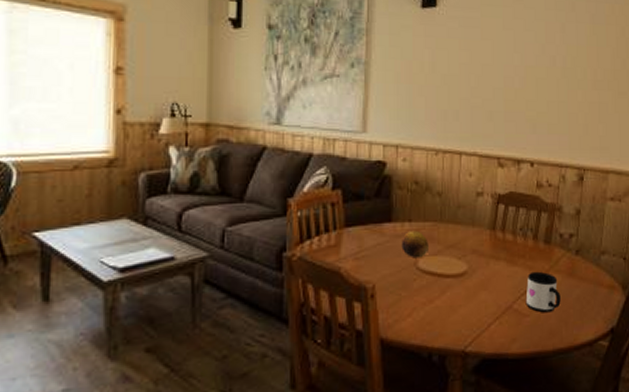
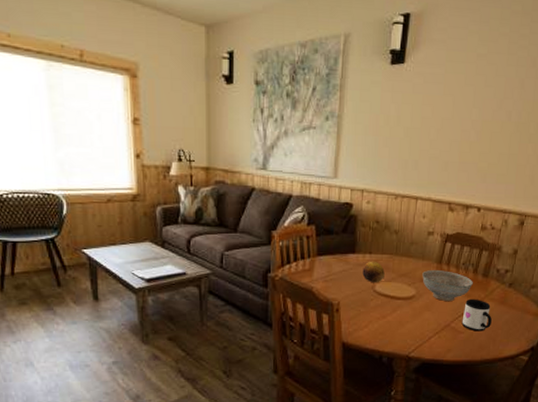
decorative bowl: none [474,237,534,277] -> present [422,269,473,302]

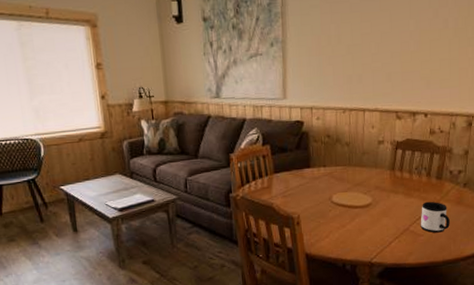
fruit: present [362,261,385,283] -> none [318,173,340,195]
decorative bowl: present [422,269,473,302] -> none [377,176,427,207]

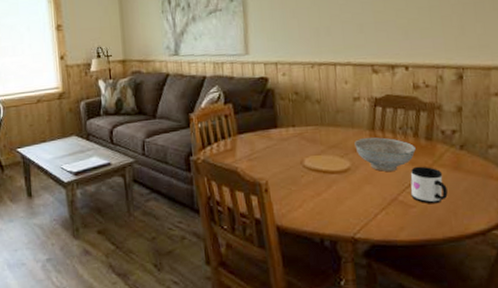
decorative bowl: none [377,176,427,207] -> present [355,137,416,172]

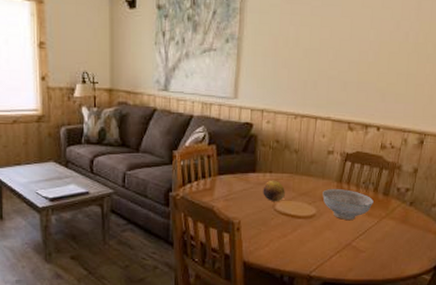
fruit: none [287,134,313,158] -> present [263,180,285,202]
mug: present [410,166,448,204] -> none [363,217,393,250]

